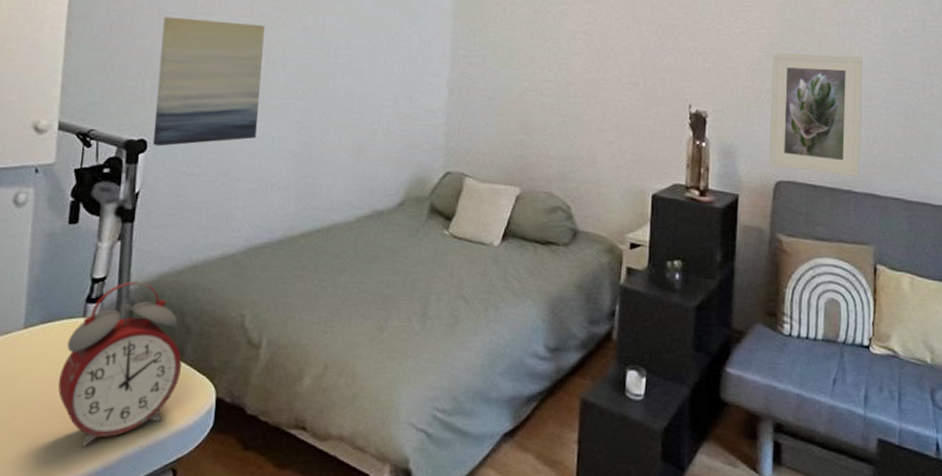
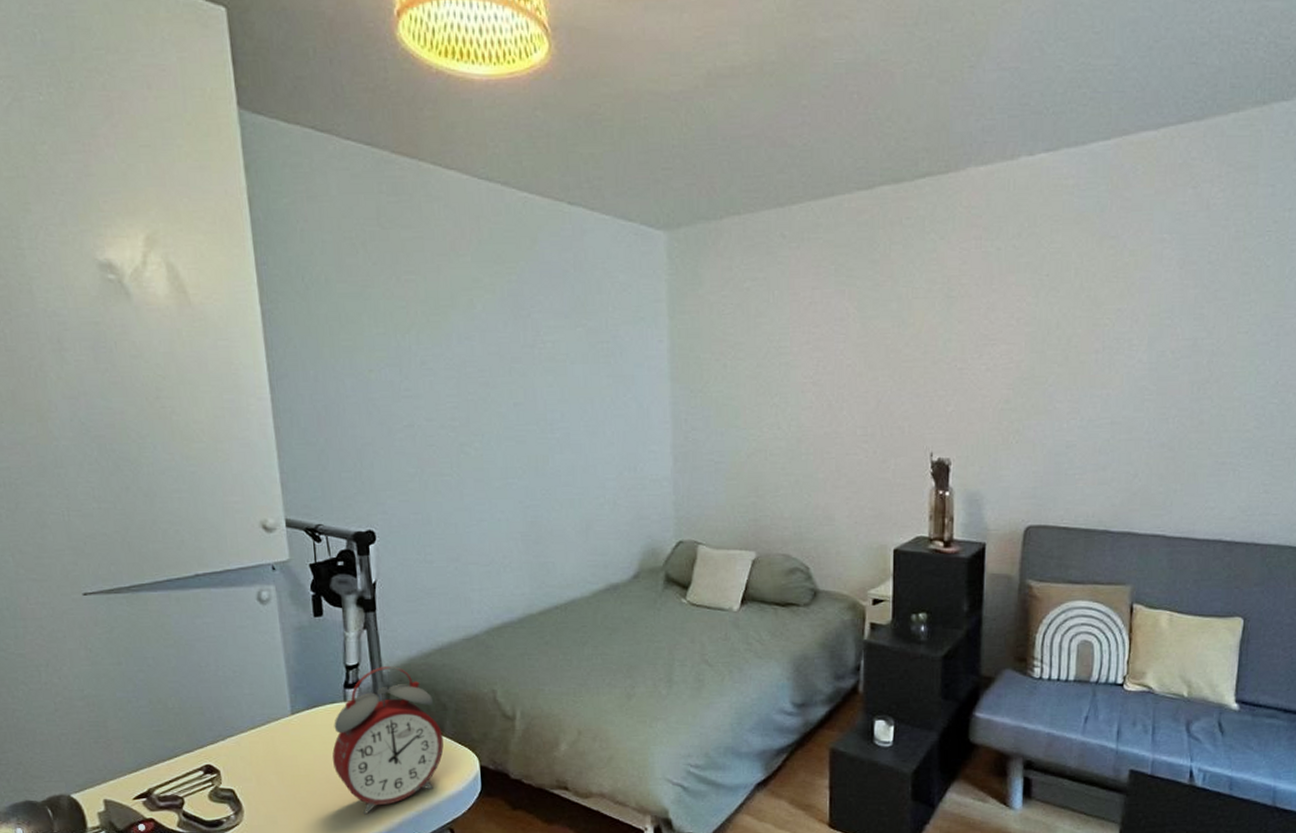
wall art: present [152,17,265,147] -> none [370,403,483,536]
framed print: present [768,53,862,177] -> none [1017,385,1123,516]

